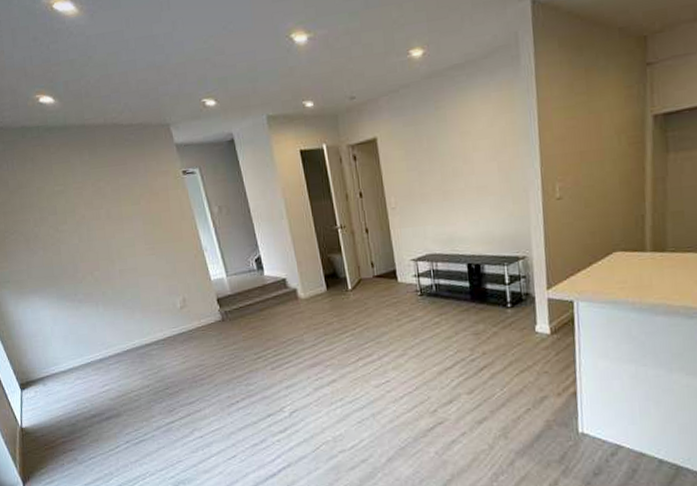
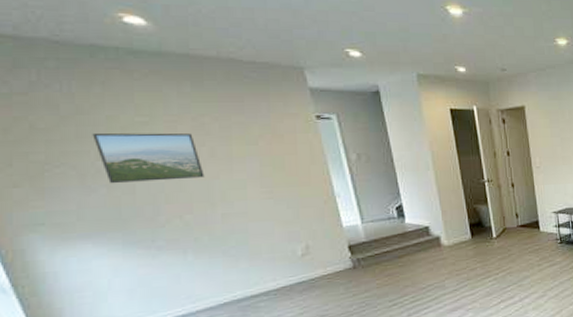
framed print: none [30,198,105,247] -> present [92,132,205,184]

